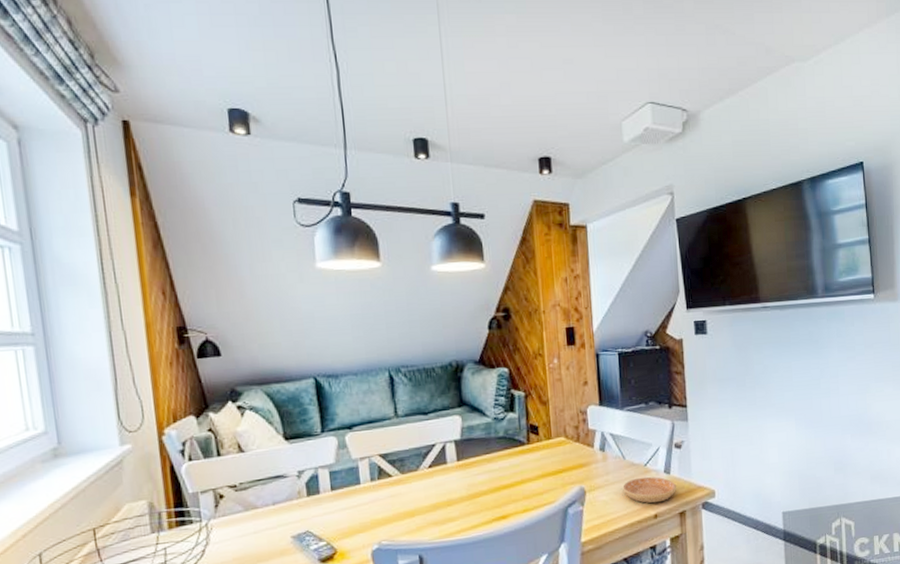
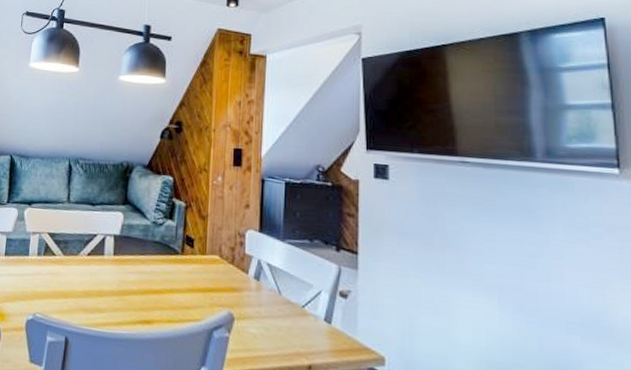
saucer: present [622,476,676,503] -> none [275,318,337,353]

